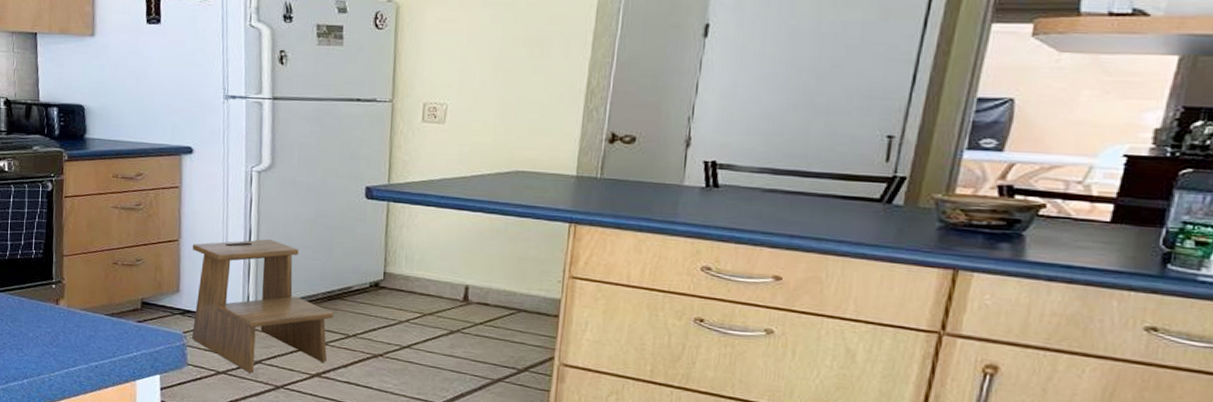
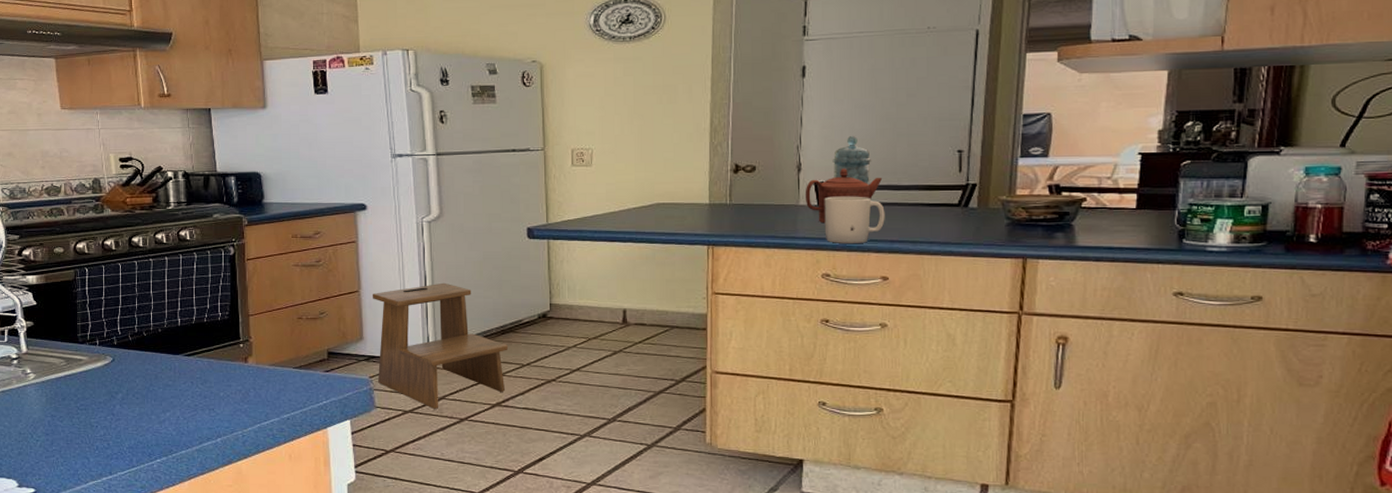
teapot: none [691,147,789,209] -> present [805,169,883,224]
mug: none [710,178,787,236] -> present [824,196,885,244]
canister: none [729,108,779,169] -> present [832,135,872,186]

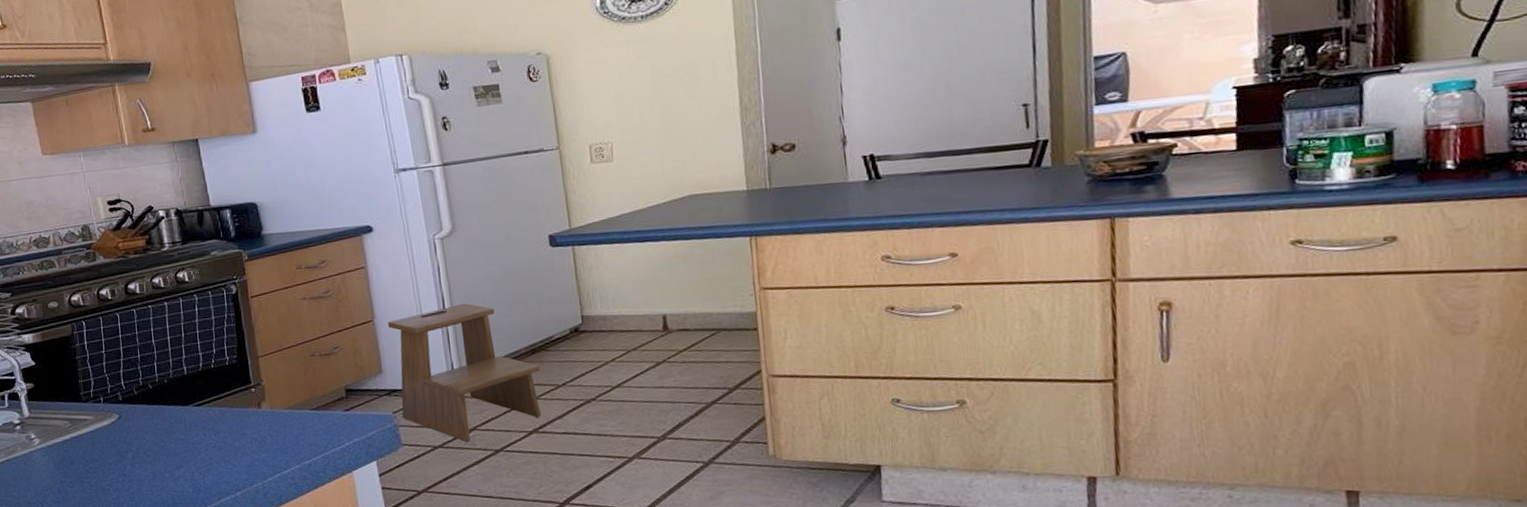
teapot: present [805,169,883,224] -> none [853,137,940,200]
mug: present [824,196,885,244] -> none [875,166,947,221]
canister: present [832,135,872,186] -> none [880,99,926,154]

